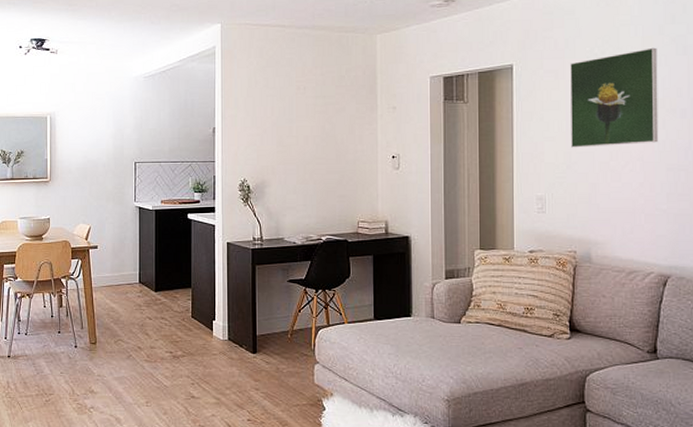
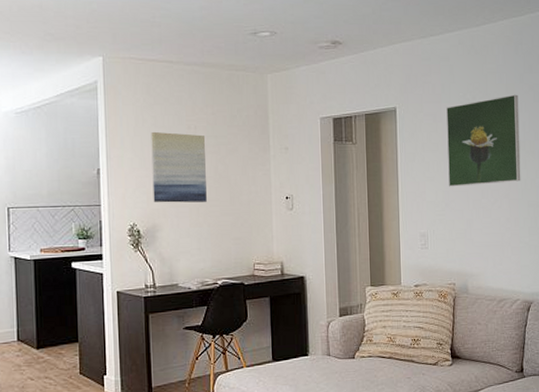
wall art: none [262,92,313,160] -> present [151,131,207,203]

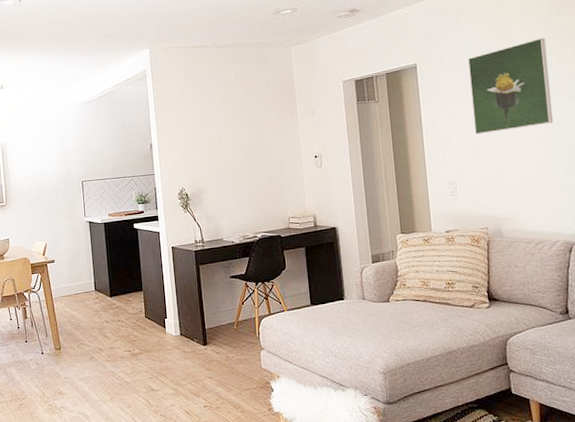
wall art: present [151,131,207,203] -> none [192,107,244,169]

